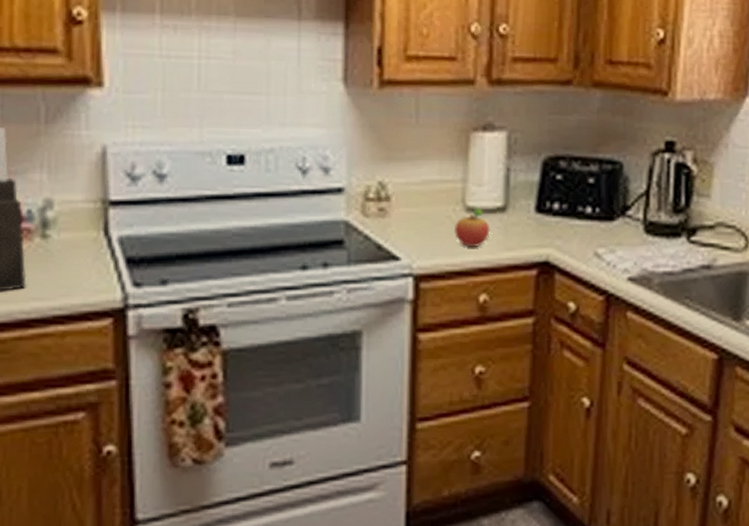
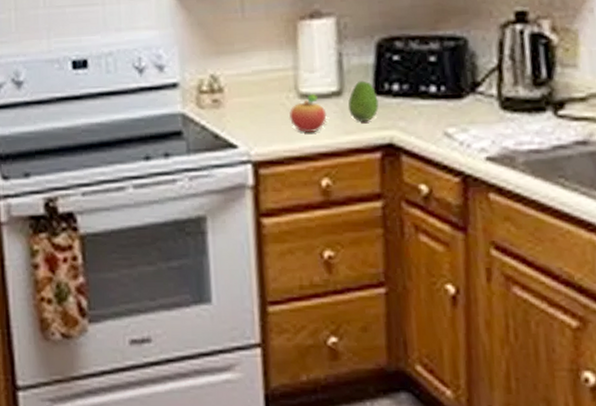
fruit: none [512,197,539,239] -> present [348,80,379,122]

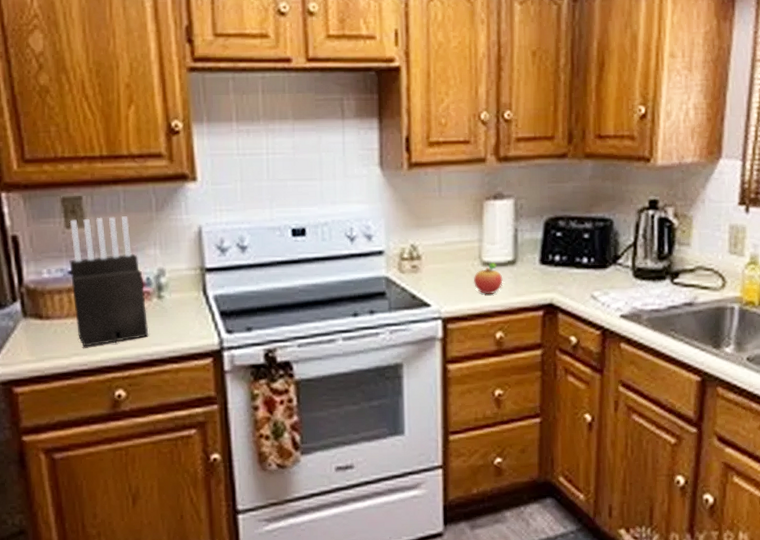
fruit: present [348,80,379,122] -> none [520,252,543,286]

